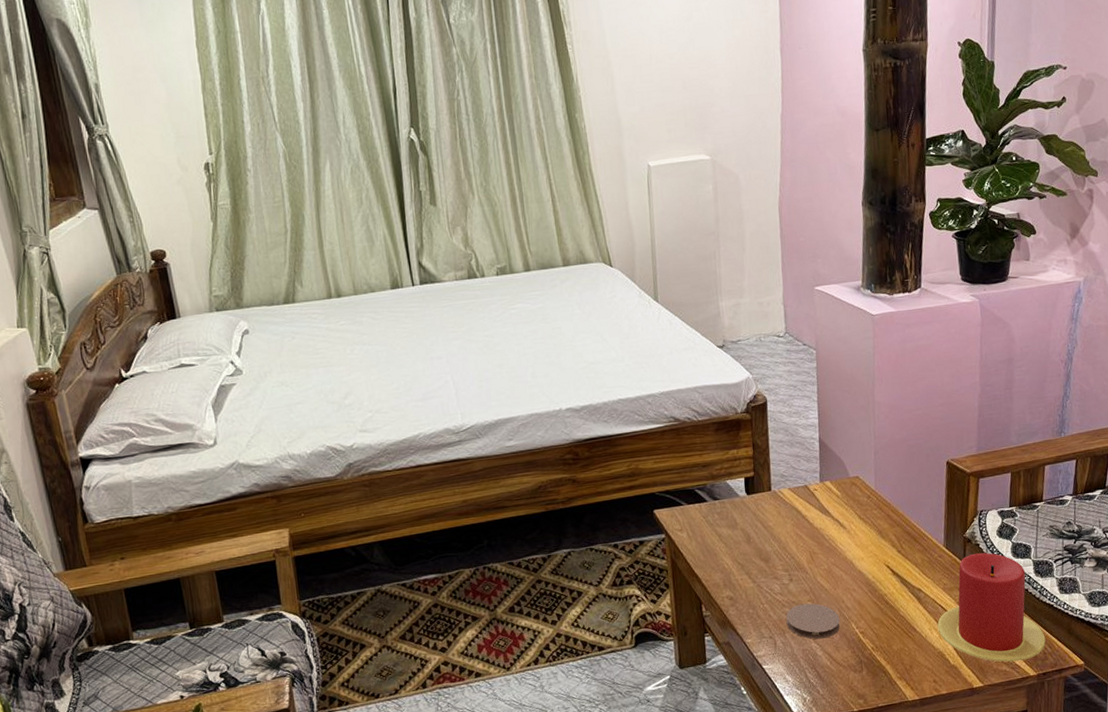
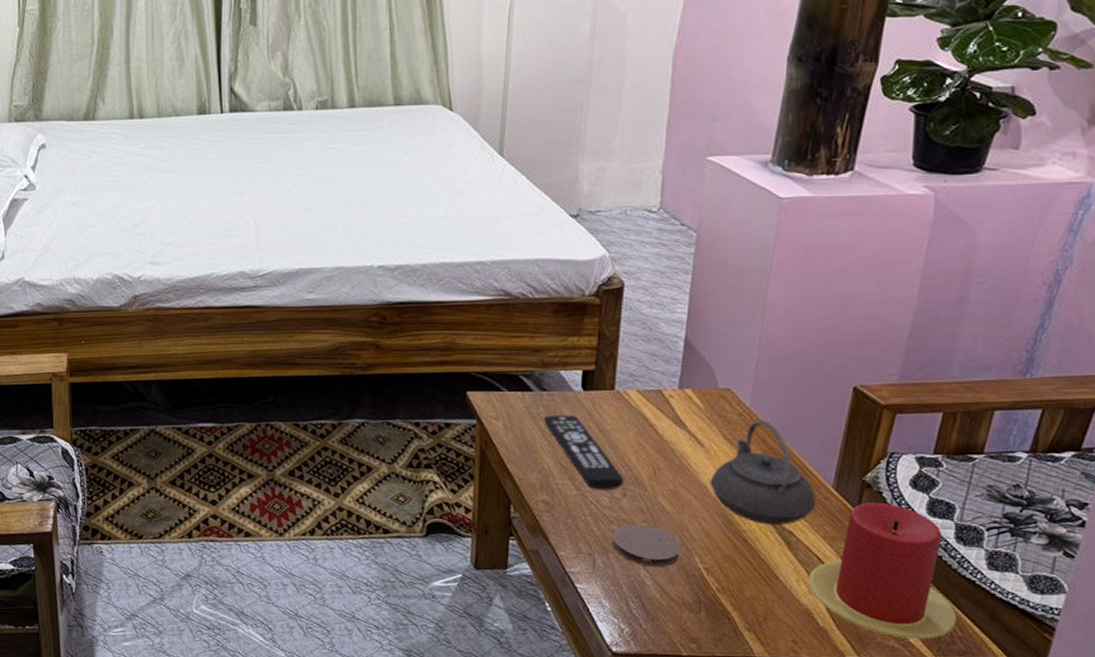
remote control: none [719,517,789,580] -> present [544,414,624,490]
teapot: none [854,498,934,586] -> present [710,419,817,525]

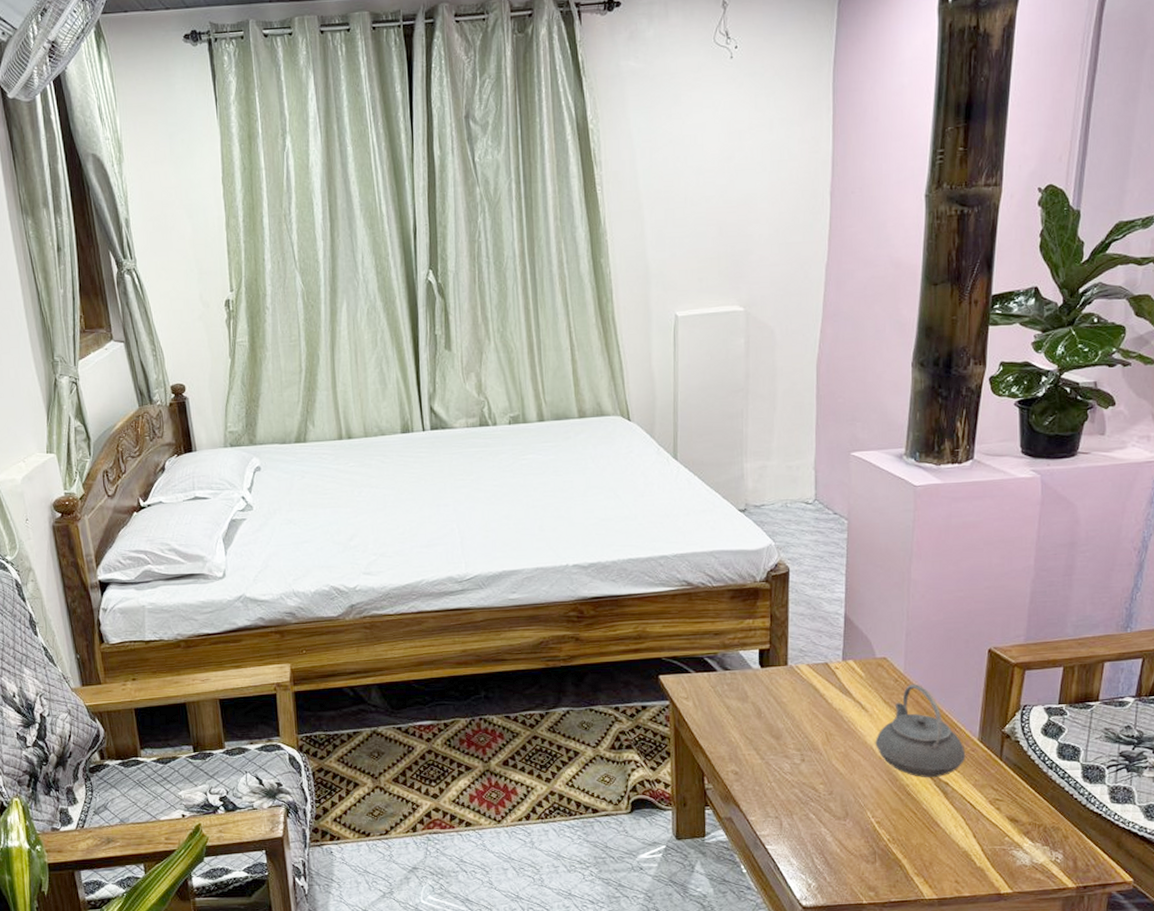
remote control: present [544,414,624,490] -> none [728,690,802,757]
coaster: present [611,524,681,568] -> none [794,786,855,825]
candle: present [808,502,957,640] -> none [964,750,1089,871]

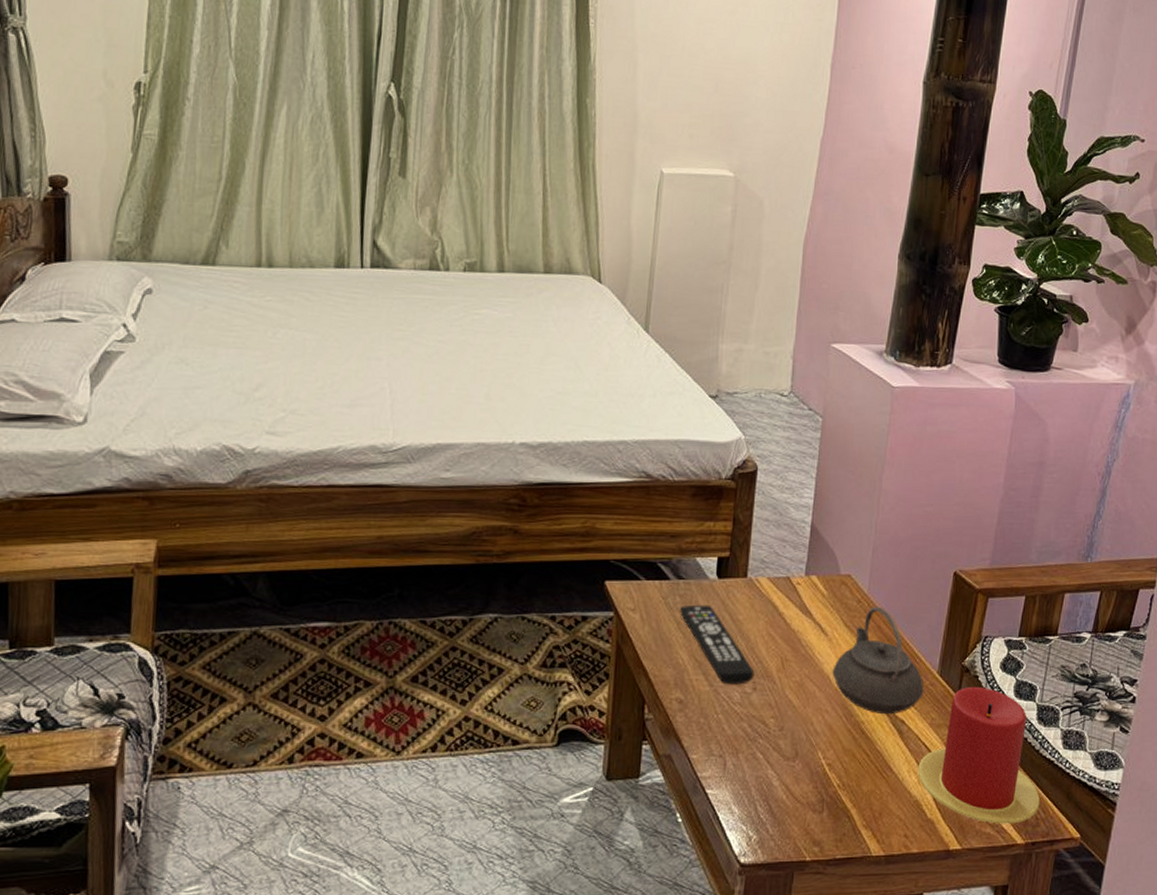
remote control: none [728,690,802,757] -> present [680,604,755,685]
candle: none [964,750,1089,871] -> present [917,686,1040,824]

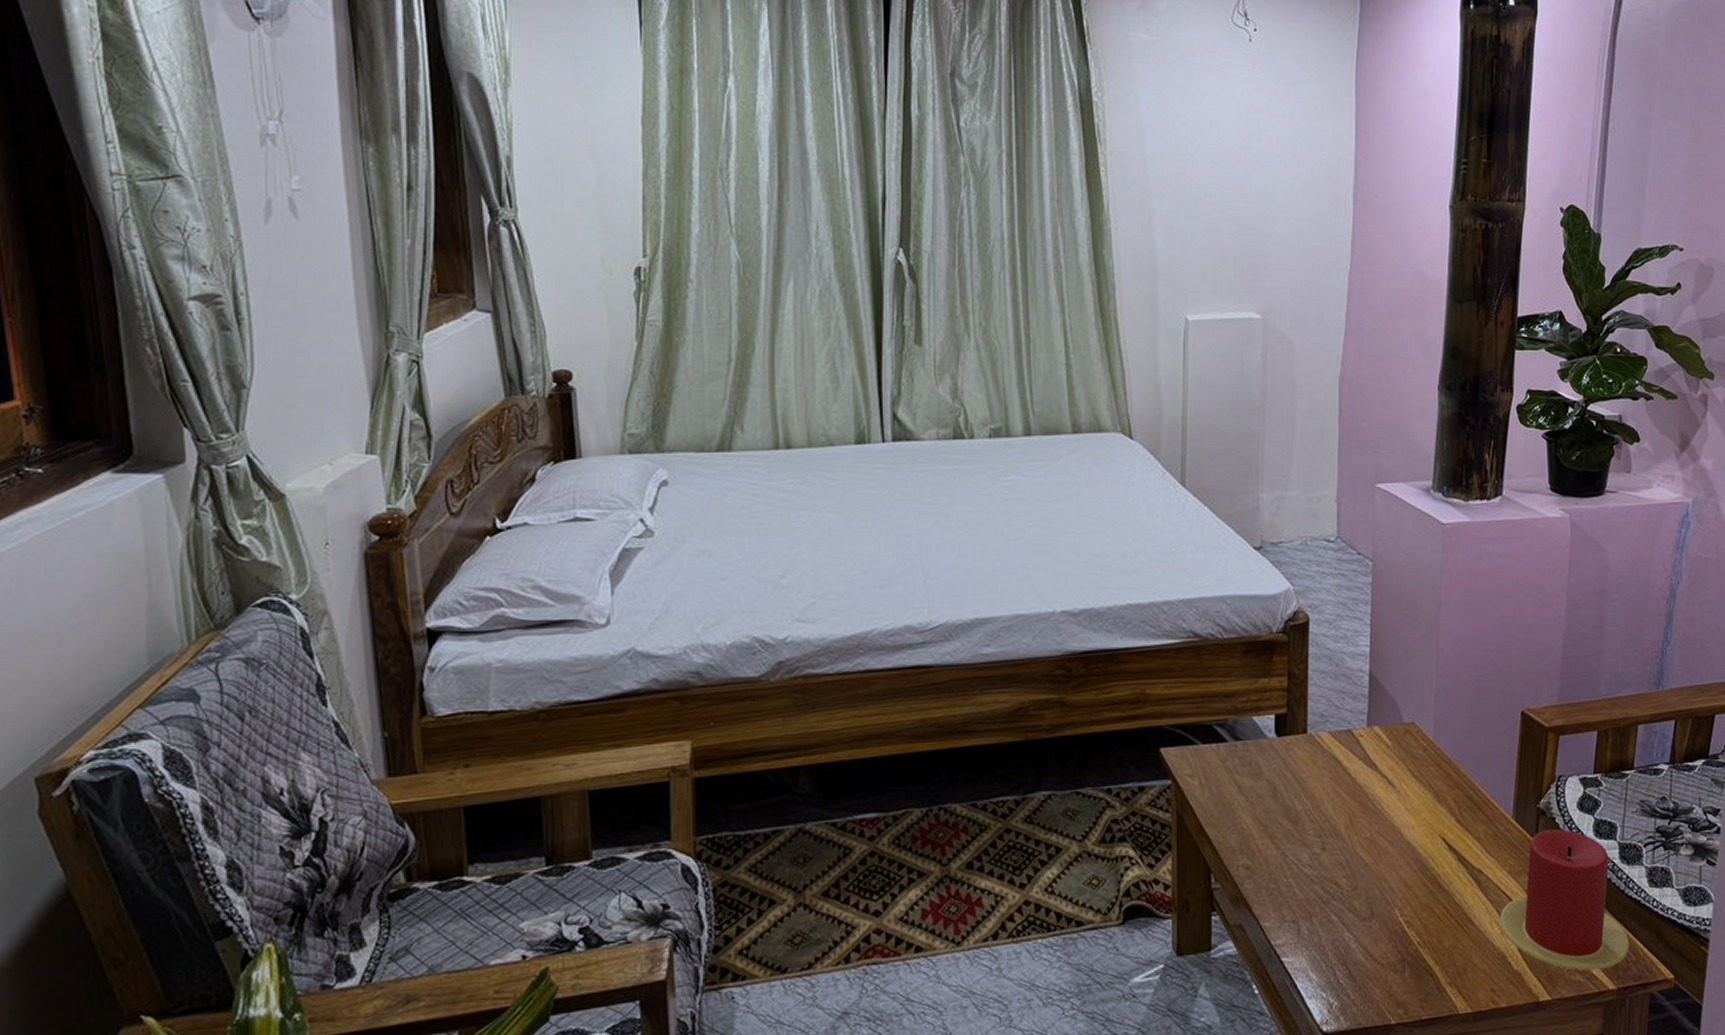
remote control: present [680,604,755,685] -> none [1240,764,1322,847]
teapot: present [832,606,924,714] -> none [1403,753,1500,865]

